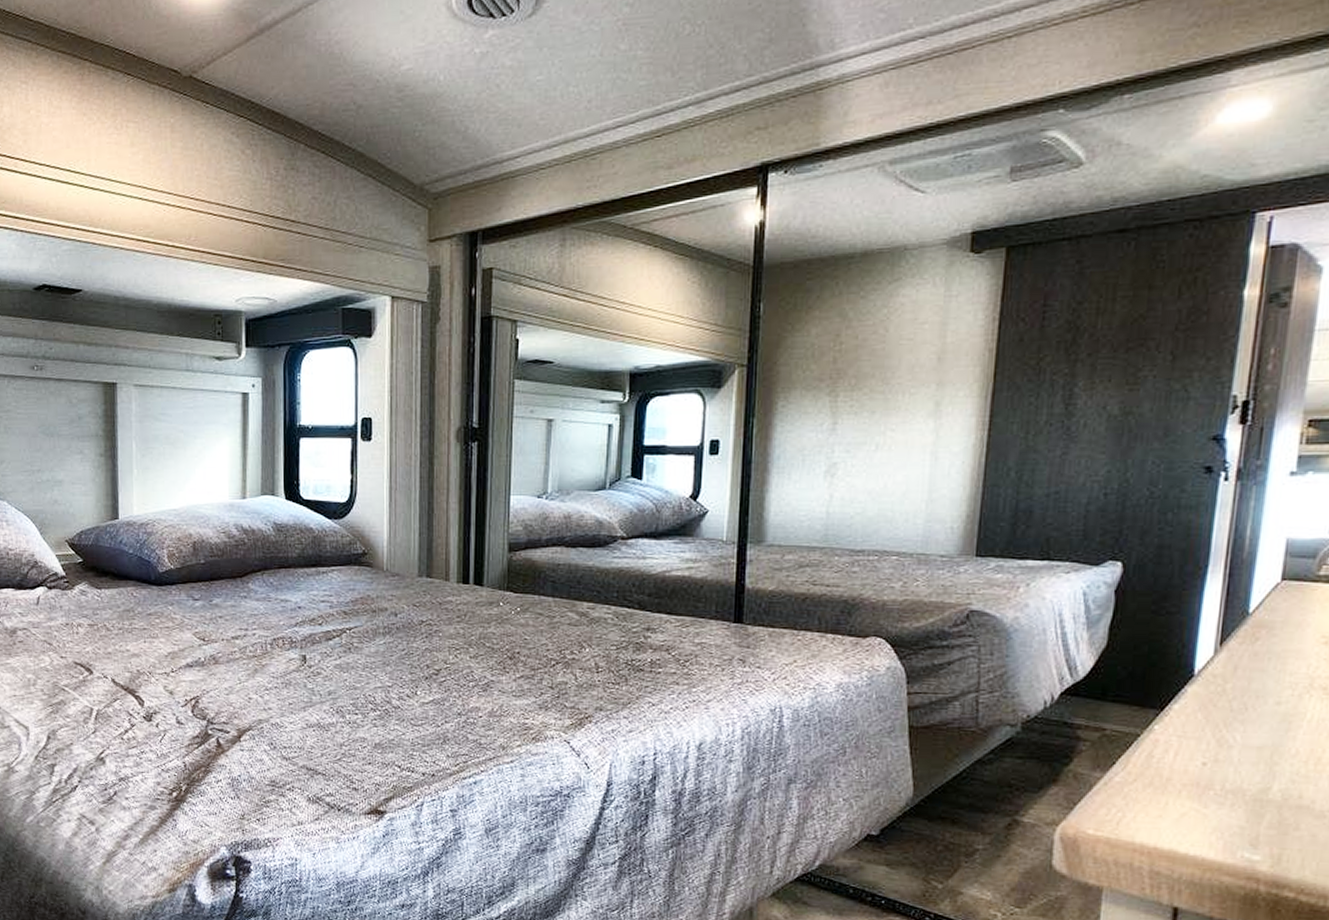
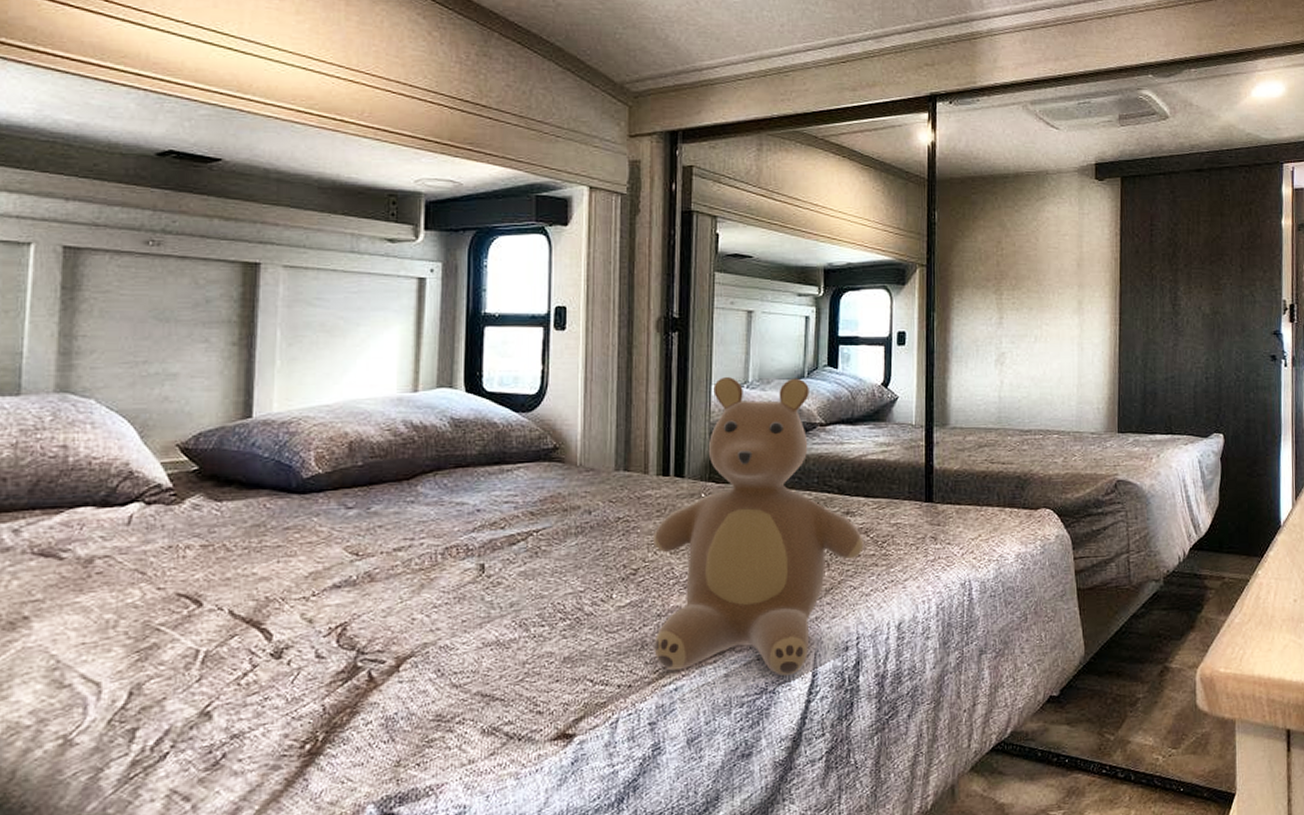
teddy bear: none [453,487,665,783] -> present [652,376,864,677]

